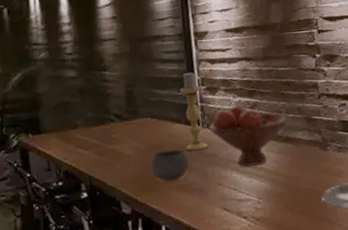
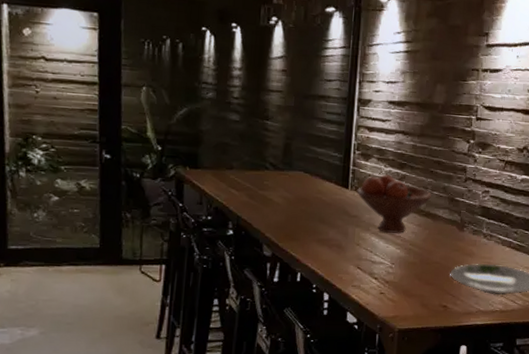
bowl: present [150,148,189,181] -> none [296,204,332,233]
candle holder: present [180,72,208,152] -> none [333,135,356,210]

